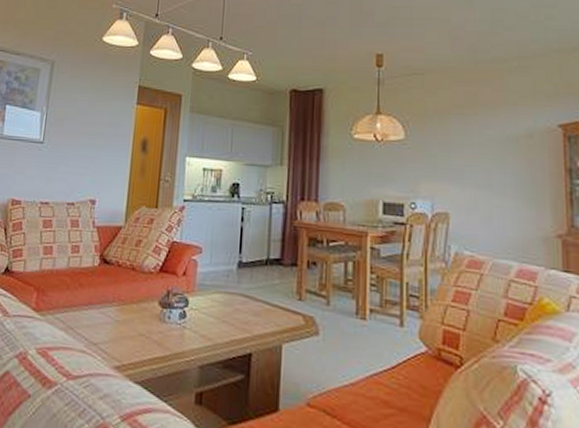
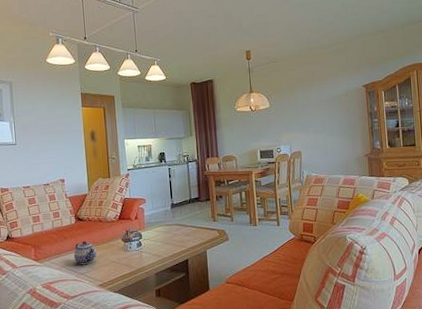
teapot: none [87,294,121,330] -> present [73,240,97,264]

